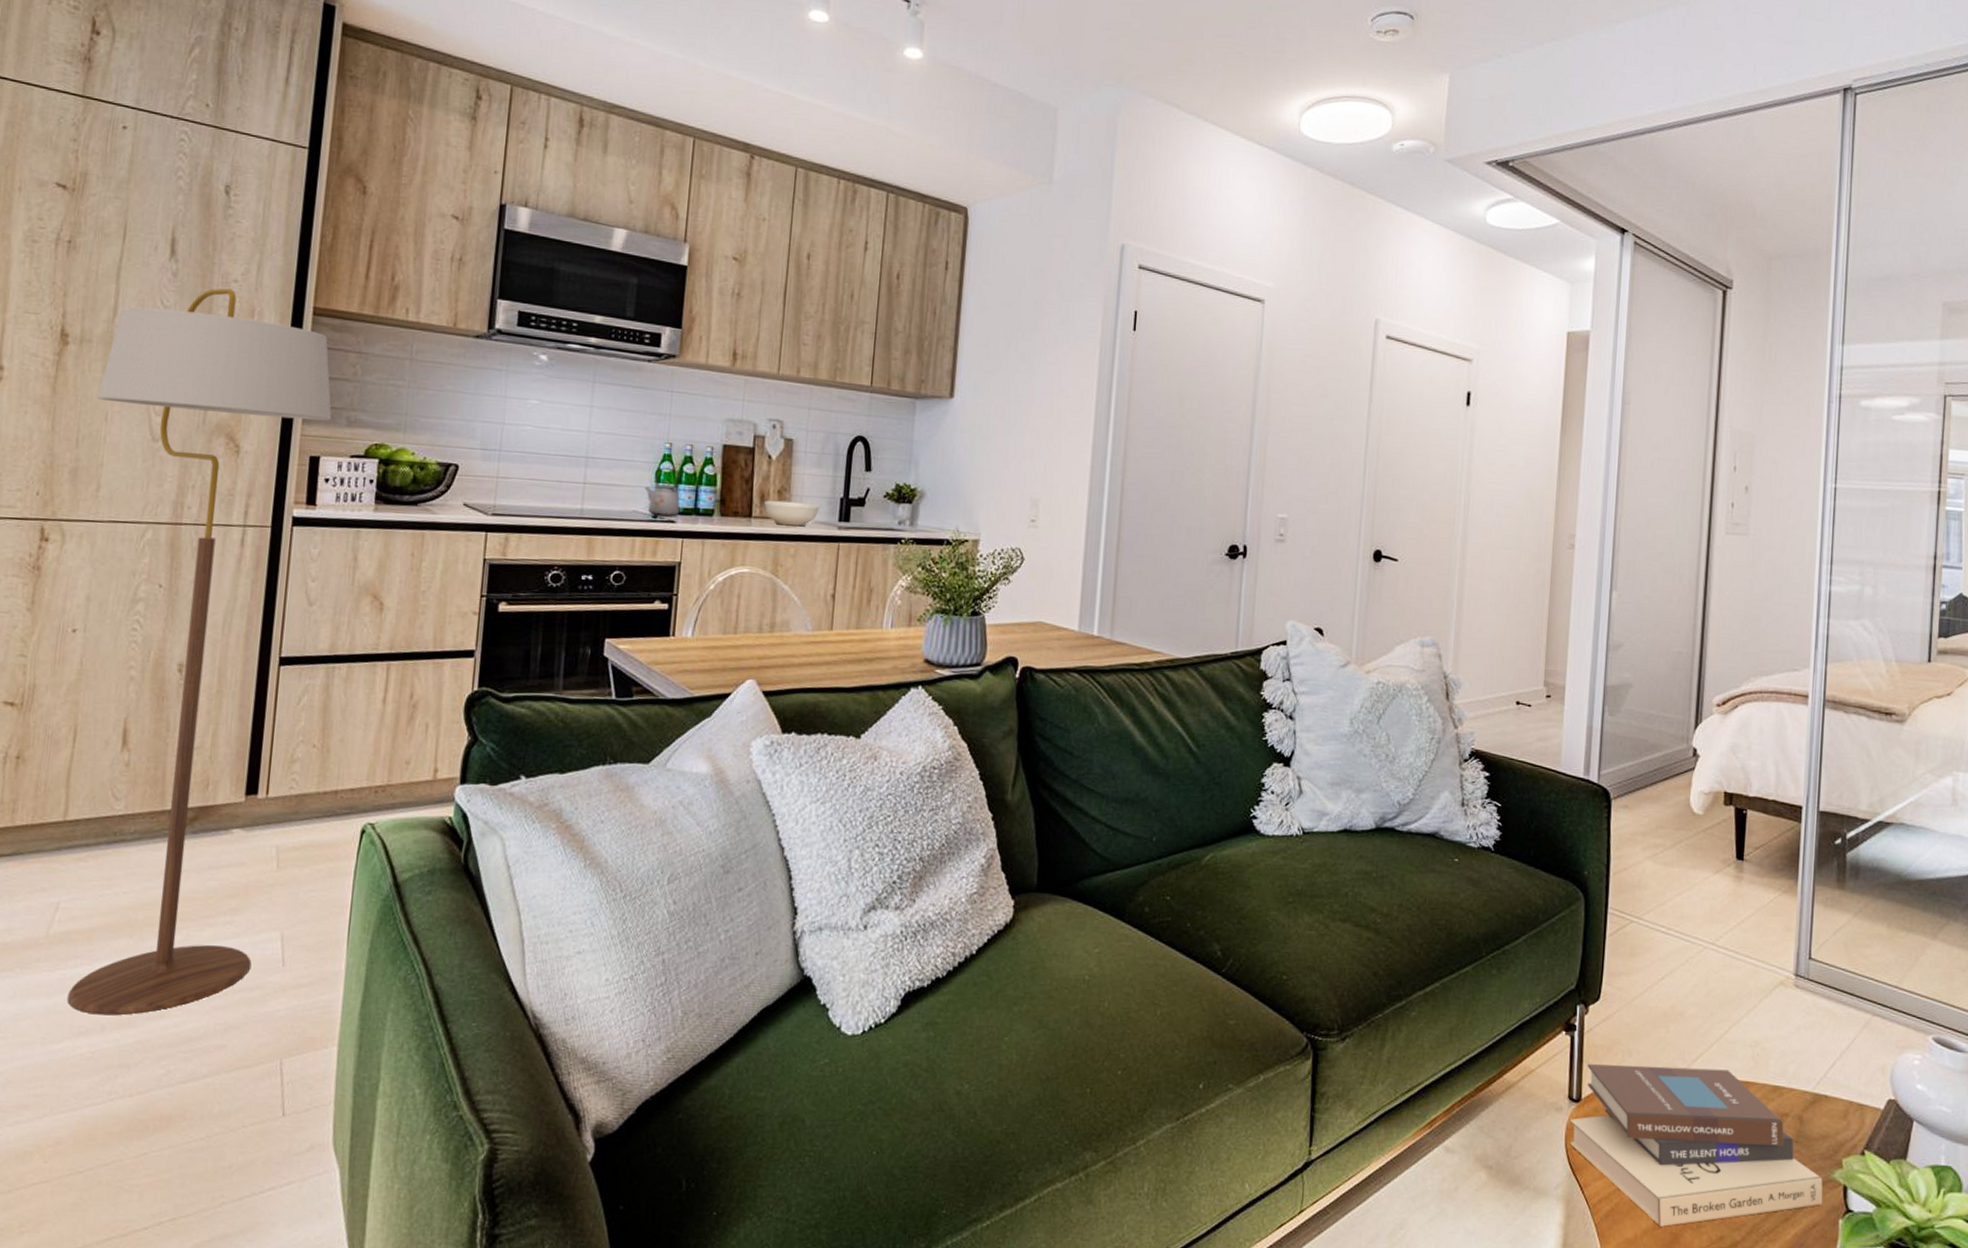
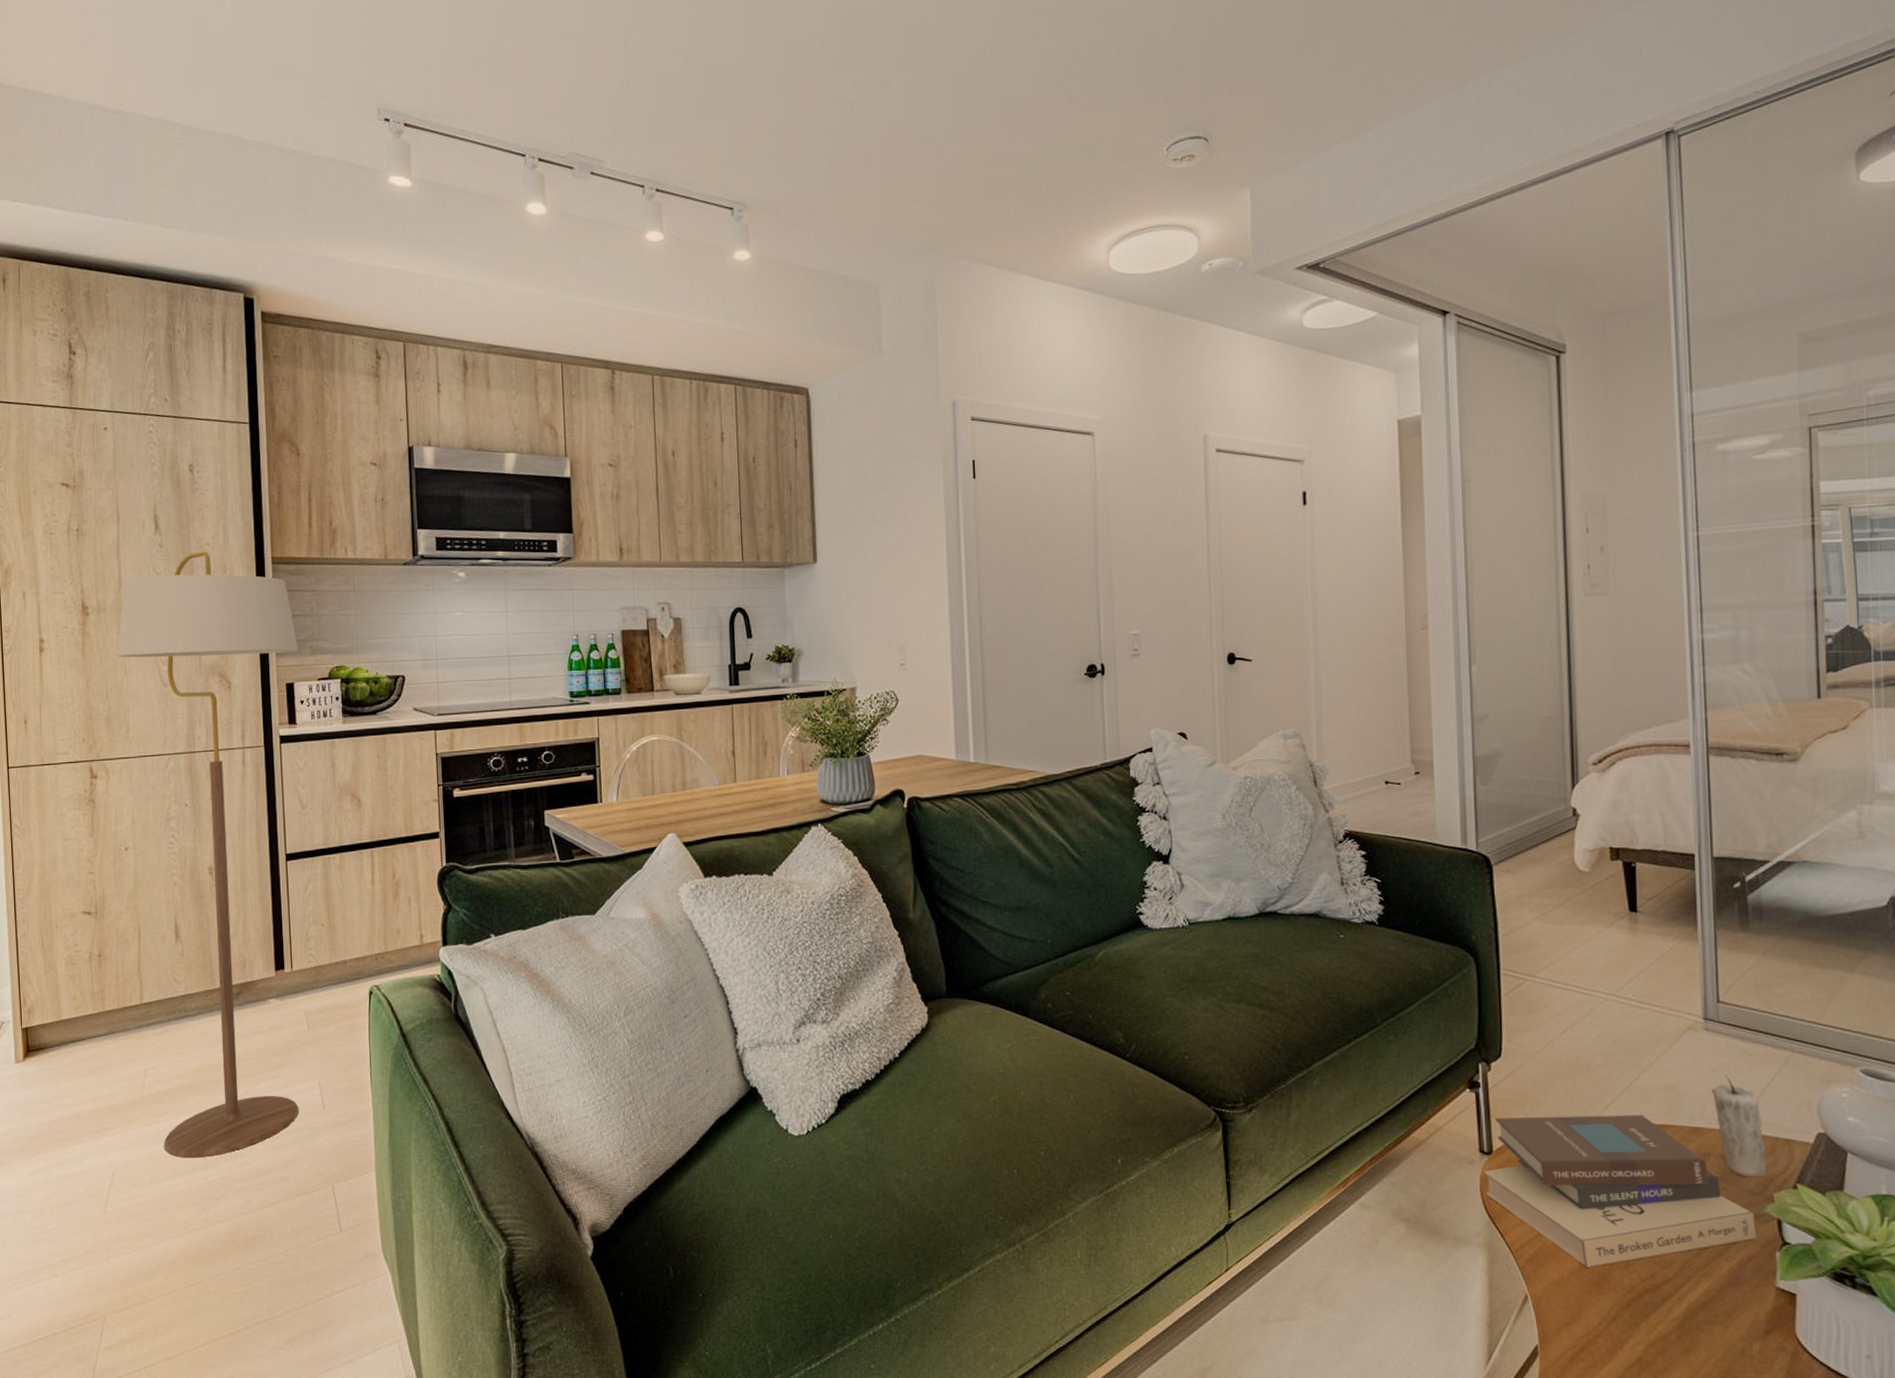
kettle: present [644,467,681,517] -> none [560,656,592,700]
candle: none [1795,1034,1839,1142] -> present [1711,1075,1768,1178]

